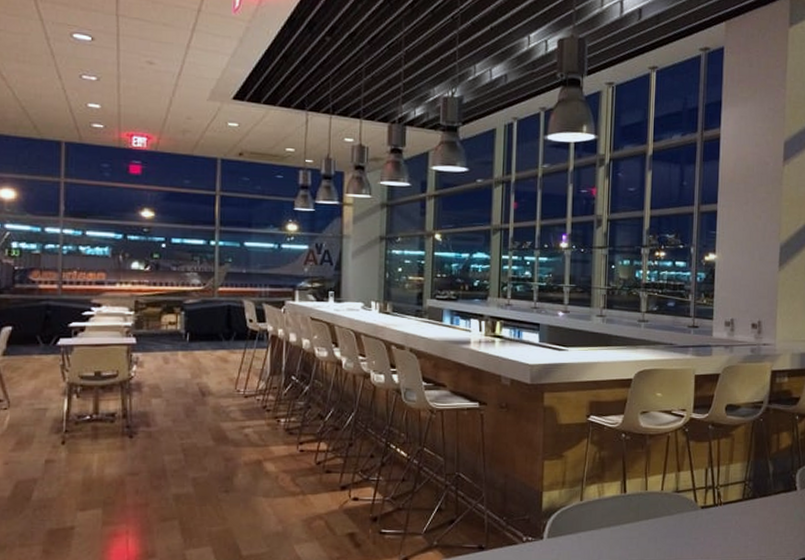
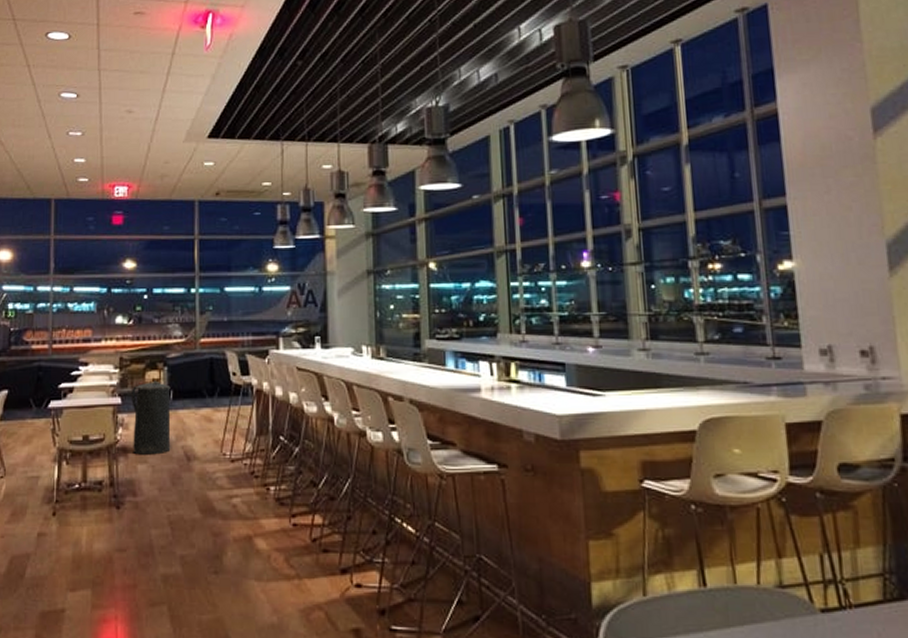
trash can: none [147,323,187,390] -> present [132,380,171,455]

